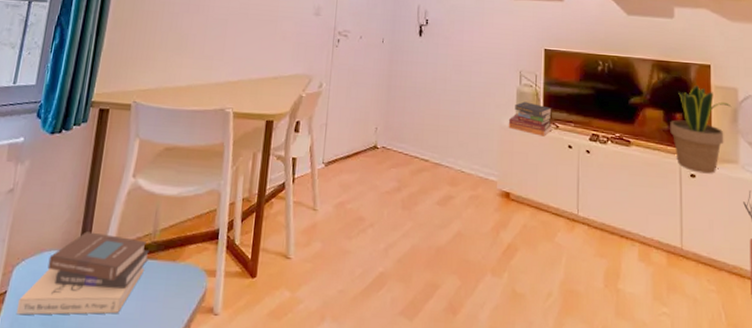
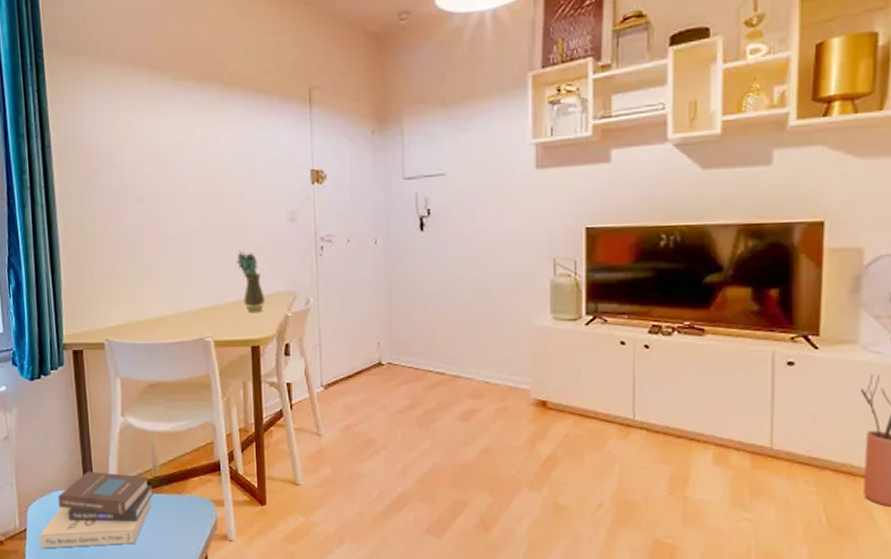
vase: none [264,34,285,91] -> present [236,250,265,314]
books: present [508,101,553,137] -> none [541,295,599,334]
potted plant: present [670,85,732,174] -> none [761,251,853,360]

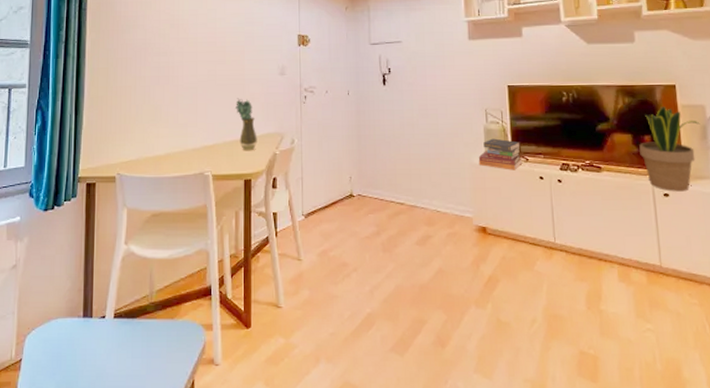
books: present [38,471,153,549] -> none [32,298,148,380]
books: none [541,295,599,334] -> present [478,138,523,170]
potted plant: none [761,251,853,360] -> present [639,107,700,192]

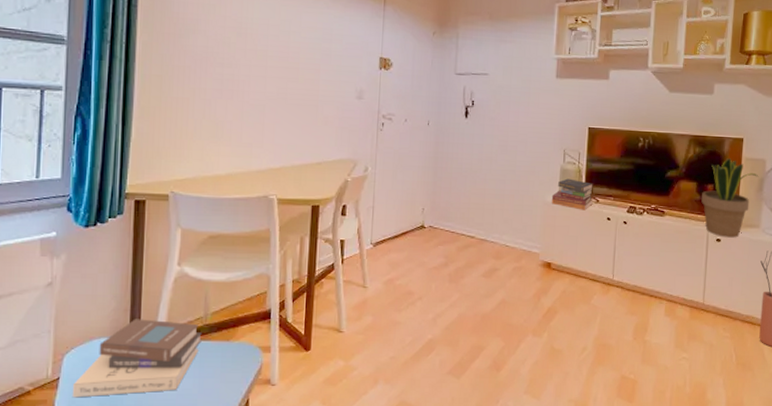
books: none [32,298,148,380] -> present [72,319,202,398]
vase: present [234,98,257,151] -> none [305,120,329,177]

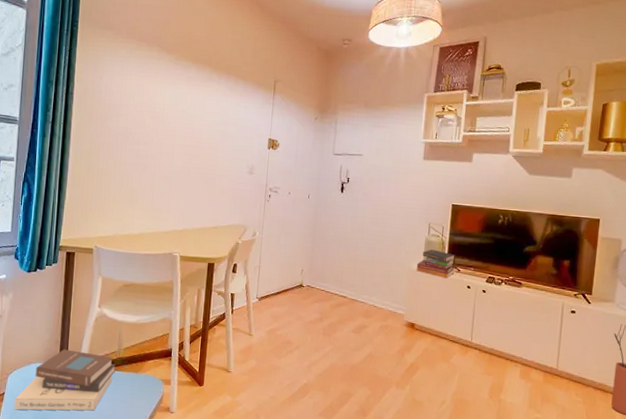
potted plant: present [701,158,759,238] -> none [557,237,615,311]

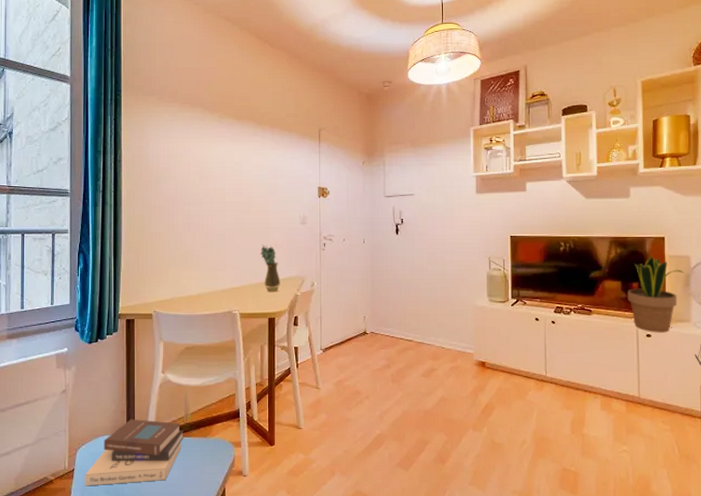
vase: none [205,190,223,239] -> present [259,244,280,293]
books: present [416,249,455,279] -> none [481,284,521,312]
potted plant: none [557,237,615,311] -> present [627,257,685,333]

